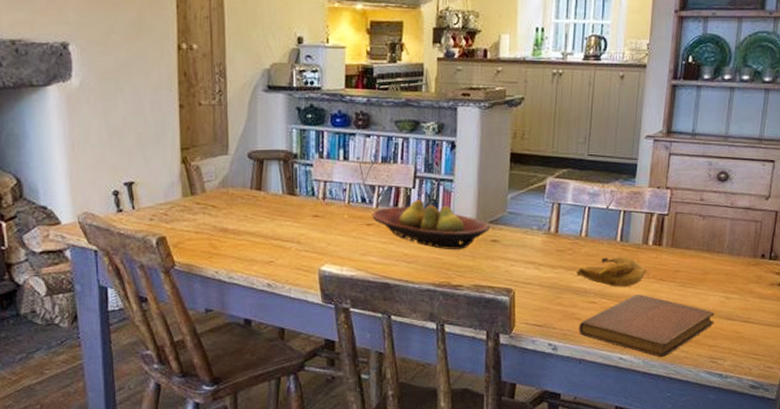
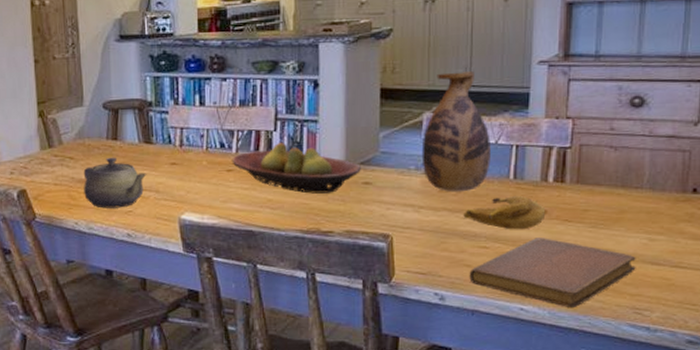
teapot: none [225,207,289,258] -> present [83,157,147,209]
vase: none [543,141,603,252] -> present [421,71,491,192]

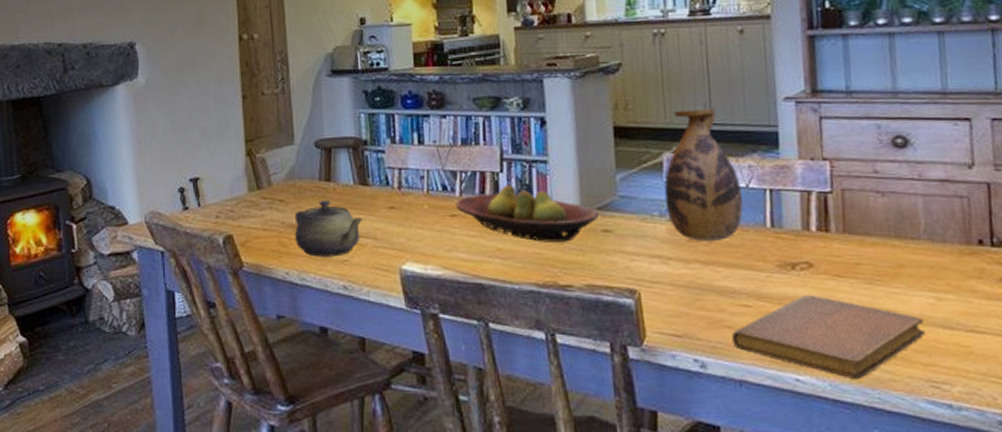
banana: present [463,195,546,230] -> none [718,245,813,286]

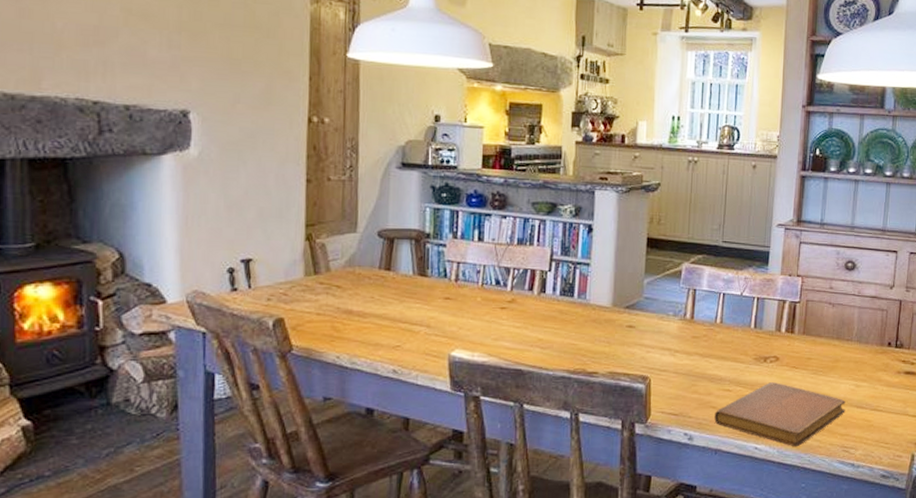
teapot: present [294,200,363,257] -> none [349,288,419,342]
fruit bowl: present [455,184,600,242] -> none [506,282,627,335]
vase: present [664,108,743,242] -> none [679,228,737,339]

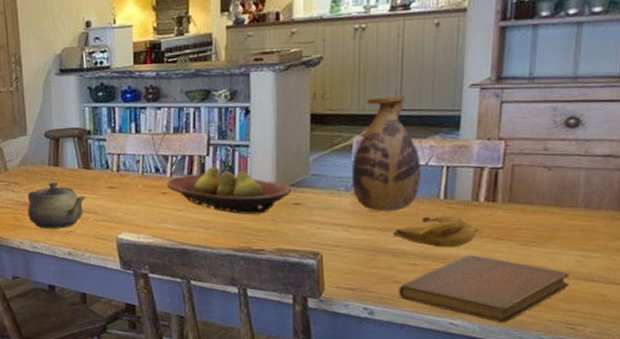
teapot: none [349,288,419,342] -> present [27,181,86,229]
fruit bowl: none [506,282,627,335] -> present [166,166,293,214]
vase: none [679,228,737,339] -> present [351,96,421,212]
banana: none [712,343,779,375] -> present [393,214,477,248]

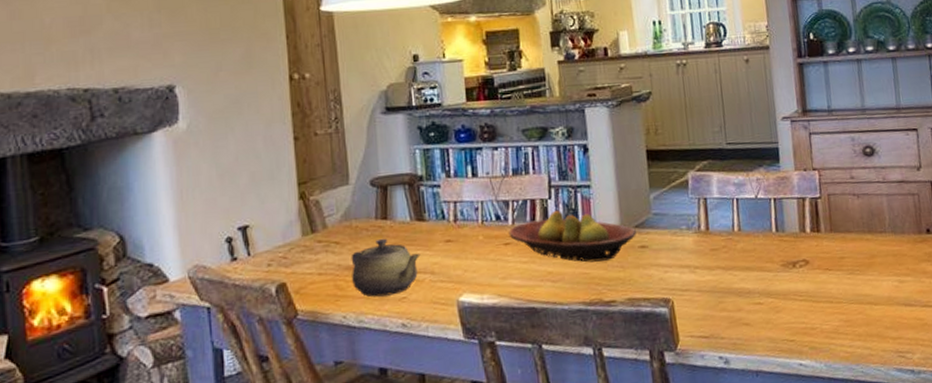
vase: present [351,96,421,212] -> none [690,129,754,250]
banana: present [393,214,477,248] -> none [736,247,809,284]
notebook: present [399,255,570,322] -> none [748,288,893,358]

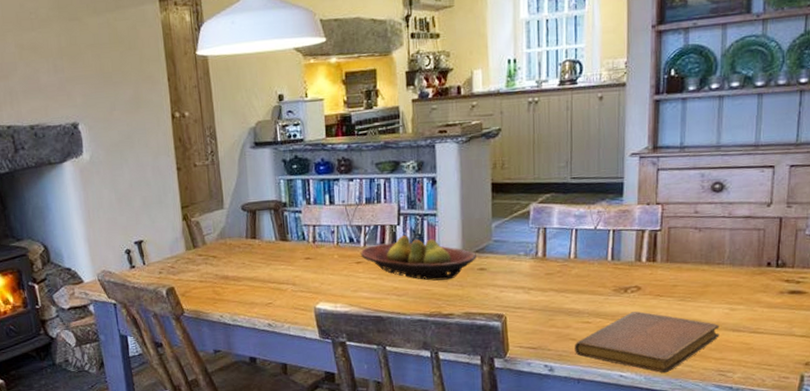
teapot: present [351,238,421,297] -> none [226,254,284,302]
notebook: none [748,288,893,358] -> present [574,311,720,372]

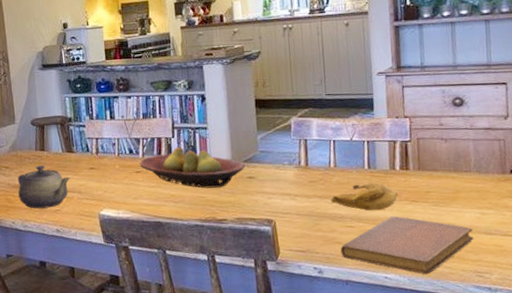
teapot: none [226,254,284,302] -> present [17,165,70,209]
banana: none [568,274,640,306] -> present [331,181,397,211]

